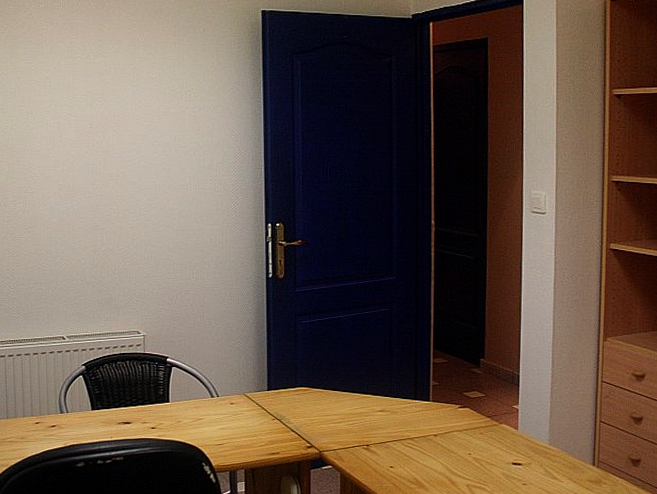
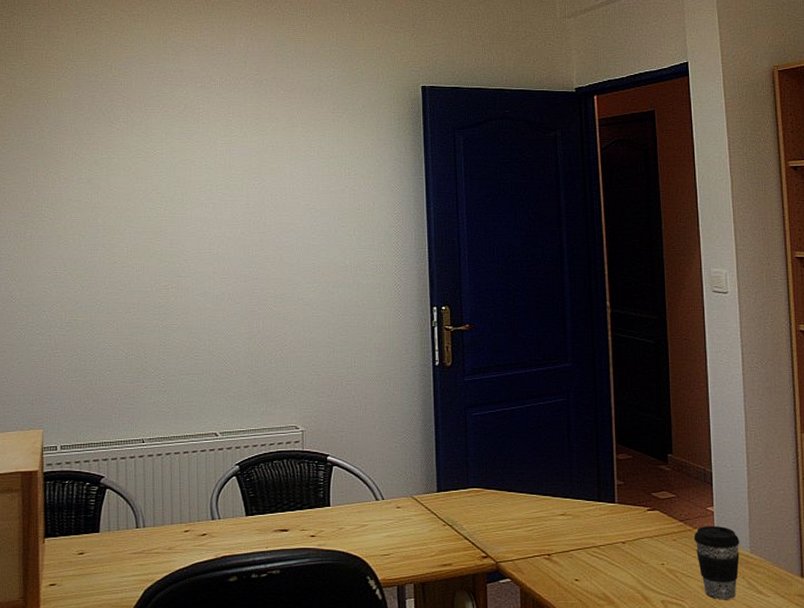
coffee cup: none [499,421,541,485] -> present [693,525,740,600]

